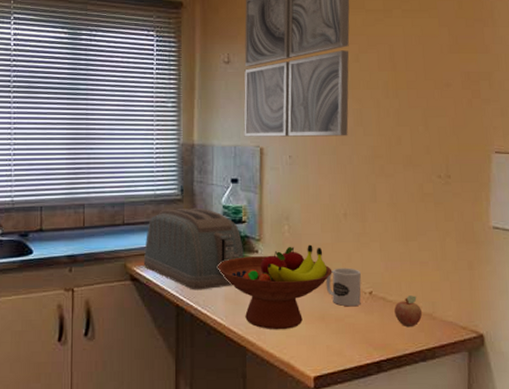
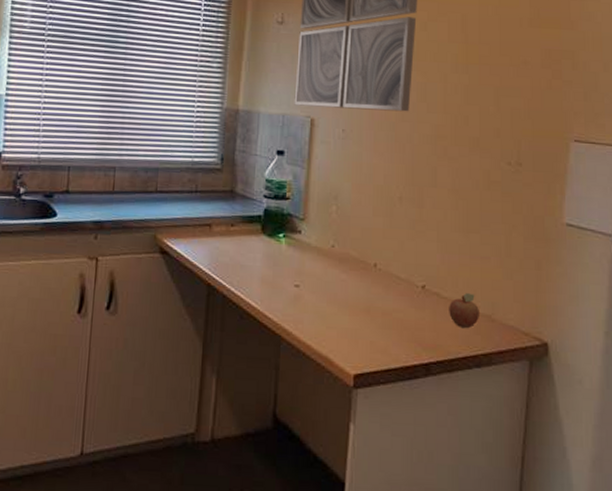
toaster: present [143,207,245,290] -> none [175,178,286,270]
fruit bowl: present [218,244,333,330] -> none [256,228,382,321]
mug: present [325,268,361,307] -> none [374,256,414,301]

